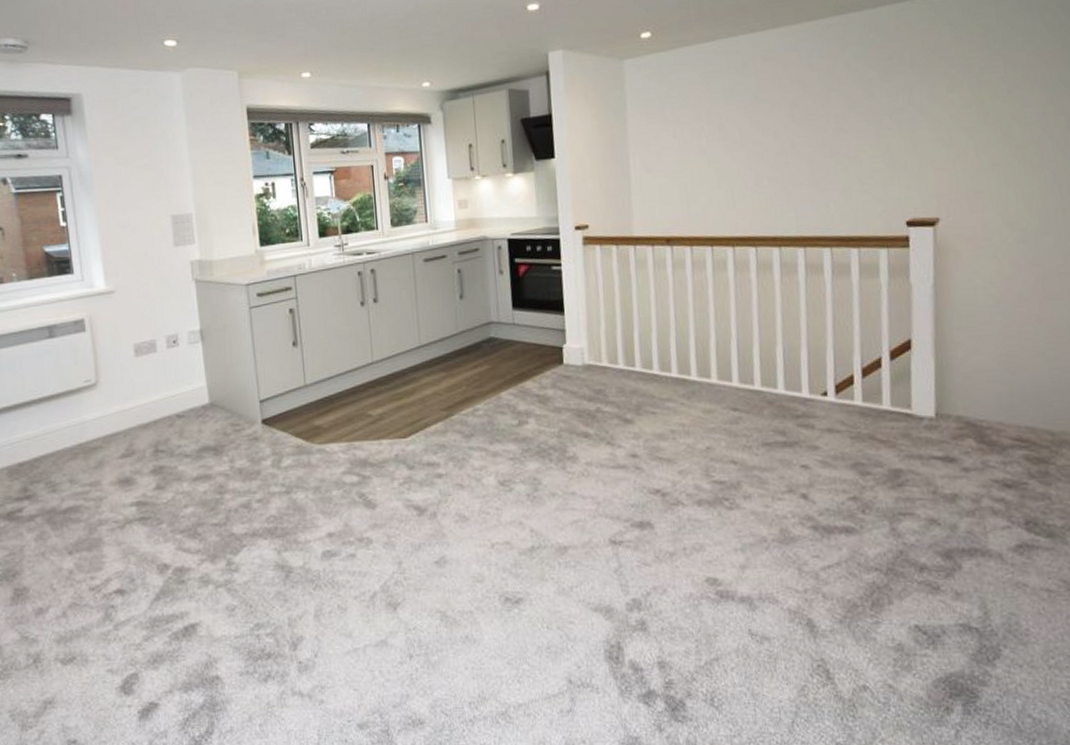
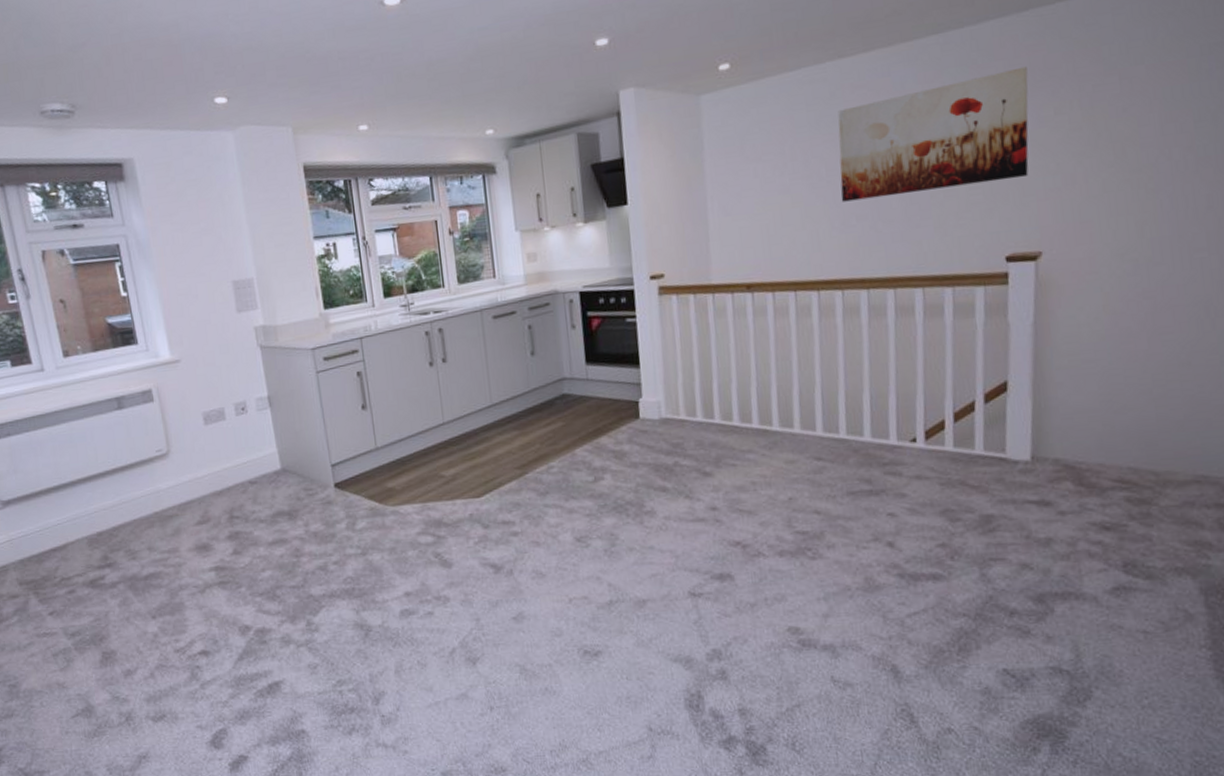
wall art: none [750,48,925,164] -> present [838,66,1029,202]

